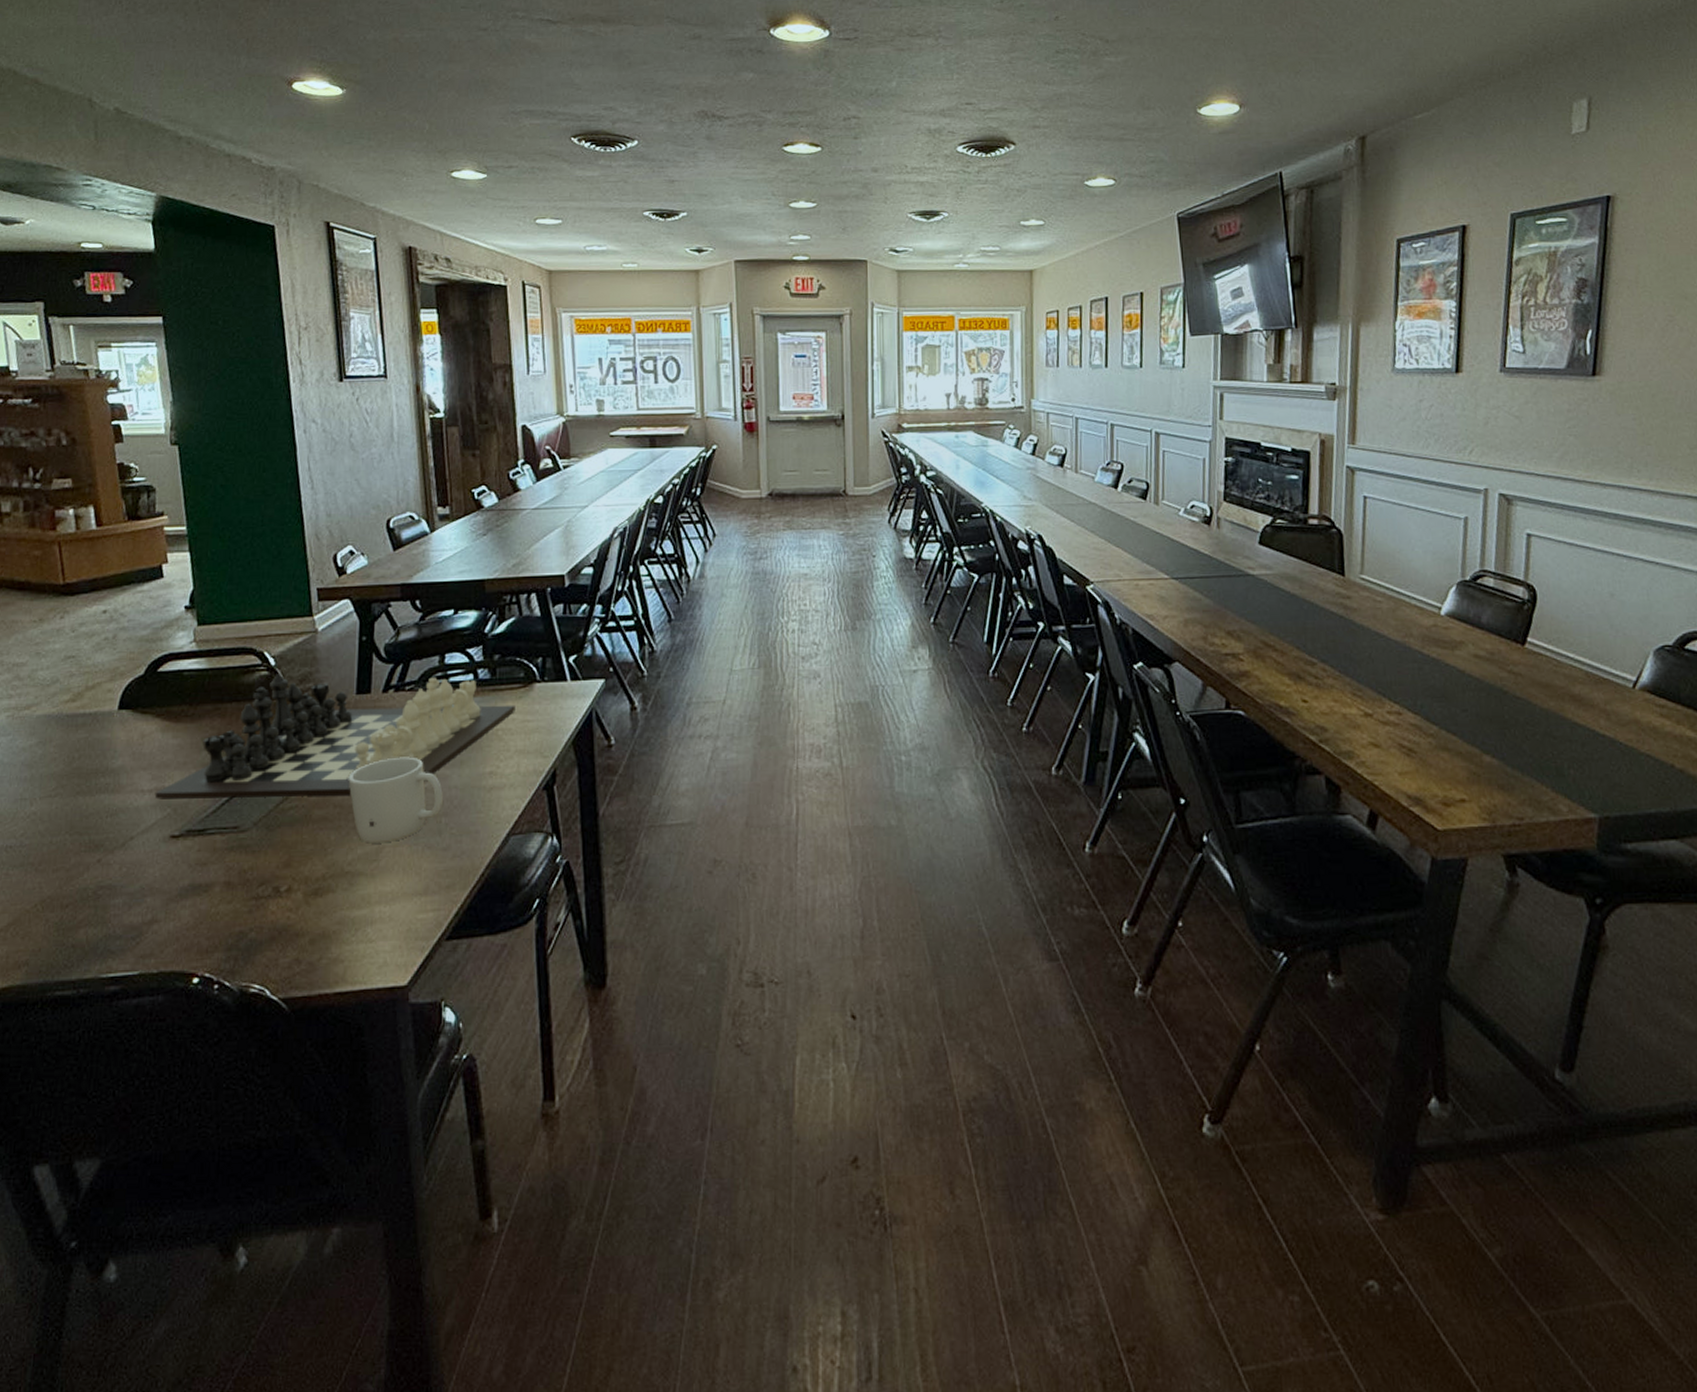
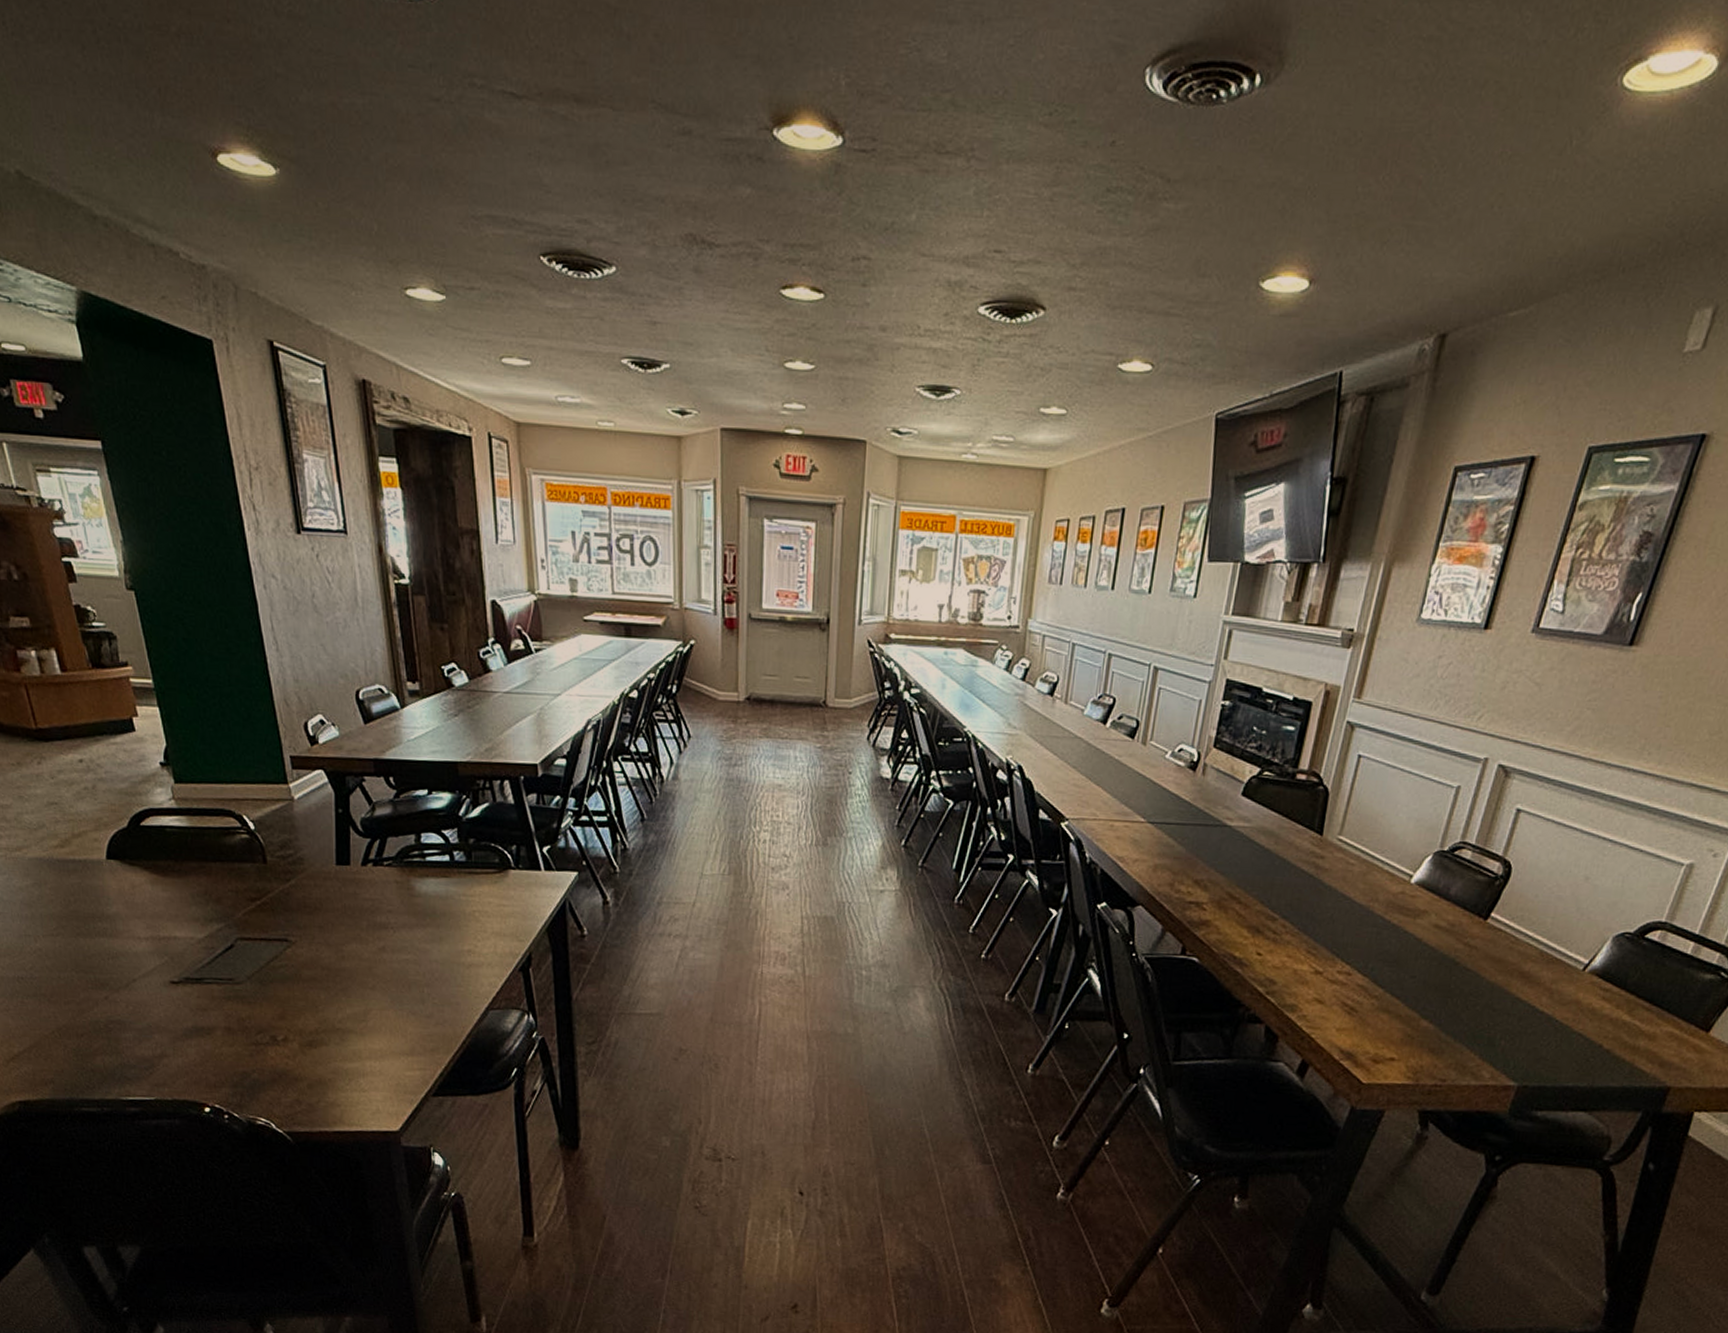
chessboard: present [155,674,515,799] -> none [151,838,491,960]
mug: present [348,756,443,844] -> none [333,928,424,1006]

